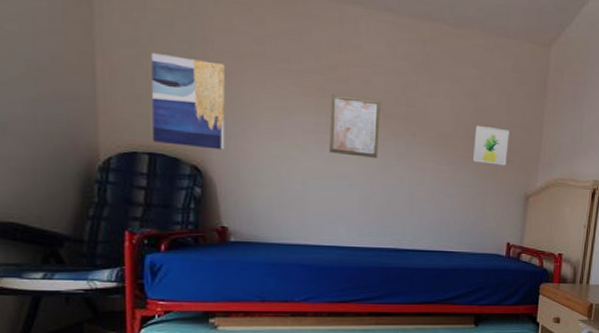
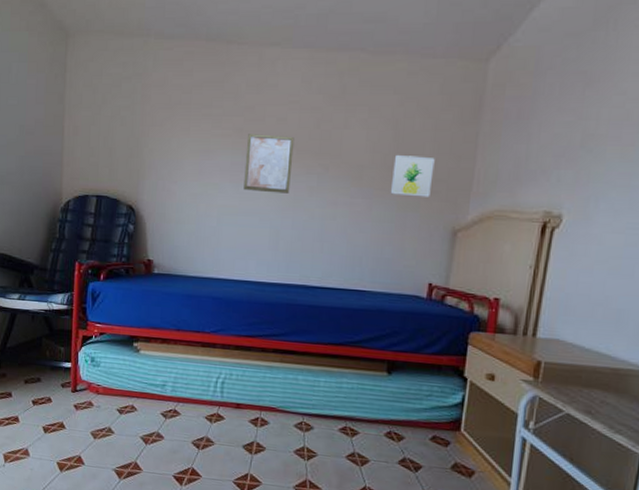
wall art: present [151,53,226,150] -> none [100,111,159,191]

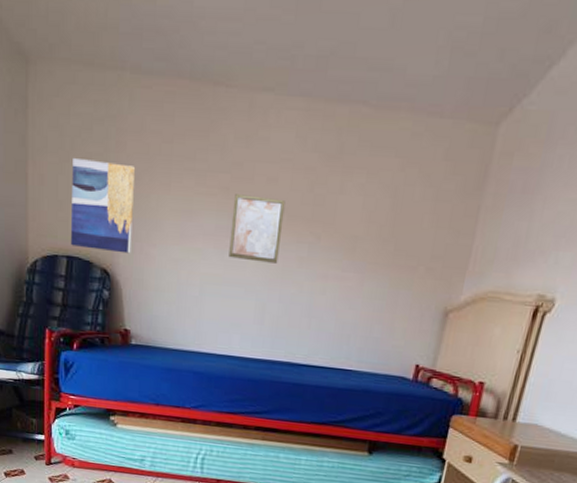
wall art: none [100,111,159,191] -> present [71,158,136,254]
wall art: present [390,155,435,197] -> none [383,227,433,275]

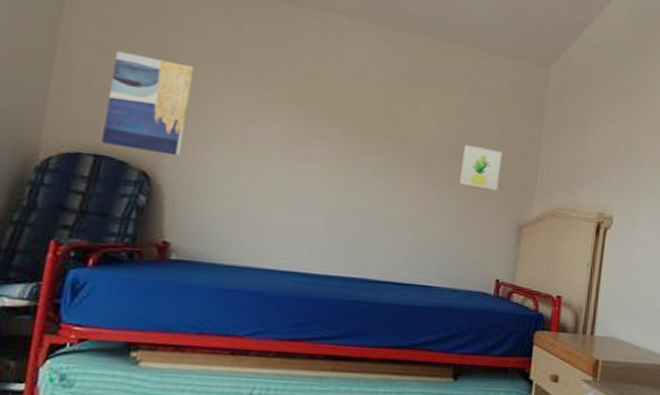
wall art: present [228,194,286,264] -> none [297,103,360,174]
wall art: none [383,227,433,275] -> present [459,145,502,191]

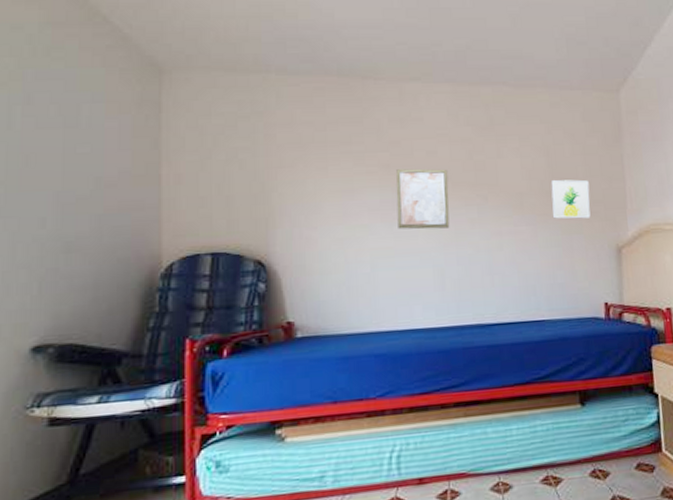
wall art: present [102,51,195,156] -> none [215,154,290,242]
wall art: none [297,103,360,174] -> present [396,168,450,230]

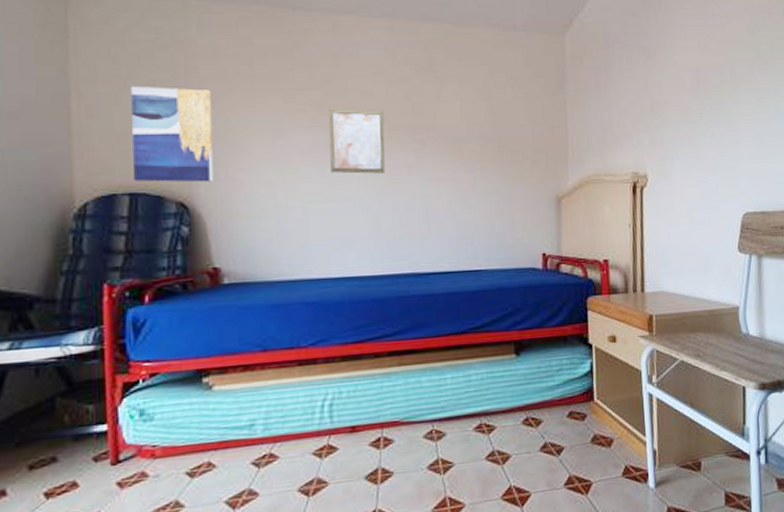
wall art: none [215,154,290,242] -> present [131,87,214,183]
wall art: present [551,179,591,219] -> none [491,126,531,167]

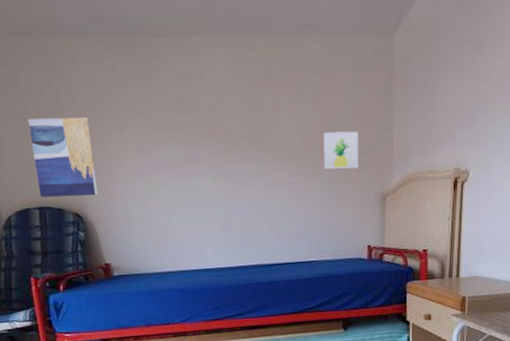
wall art: present [329,109,385,174] -> none [183,125,232,183]
wall art: none [491,126,531,167] -> present [323,131,359,170]

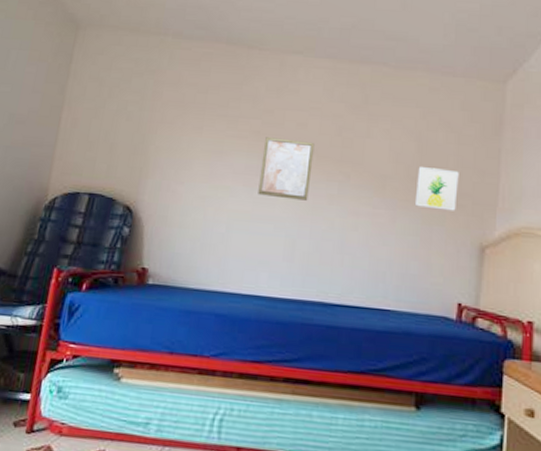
wall art: present [28,117,98,198] -> none [95,105,170,191]
wall art: none [183,125,232,183] -> present [258,137,315,201]

